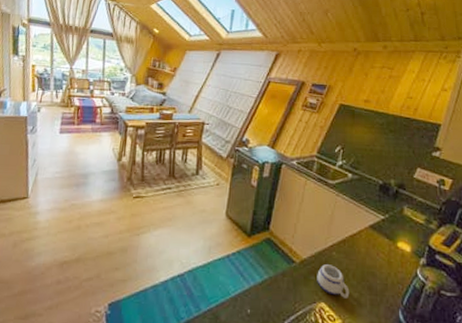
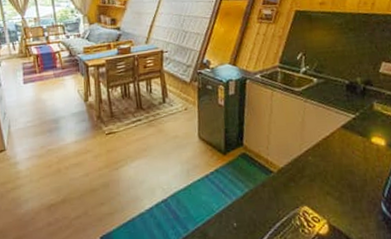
mug: present [317,264,350,298] -> none [296,169,331,199]

